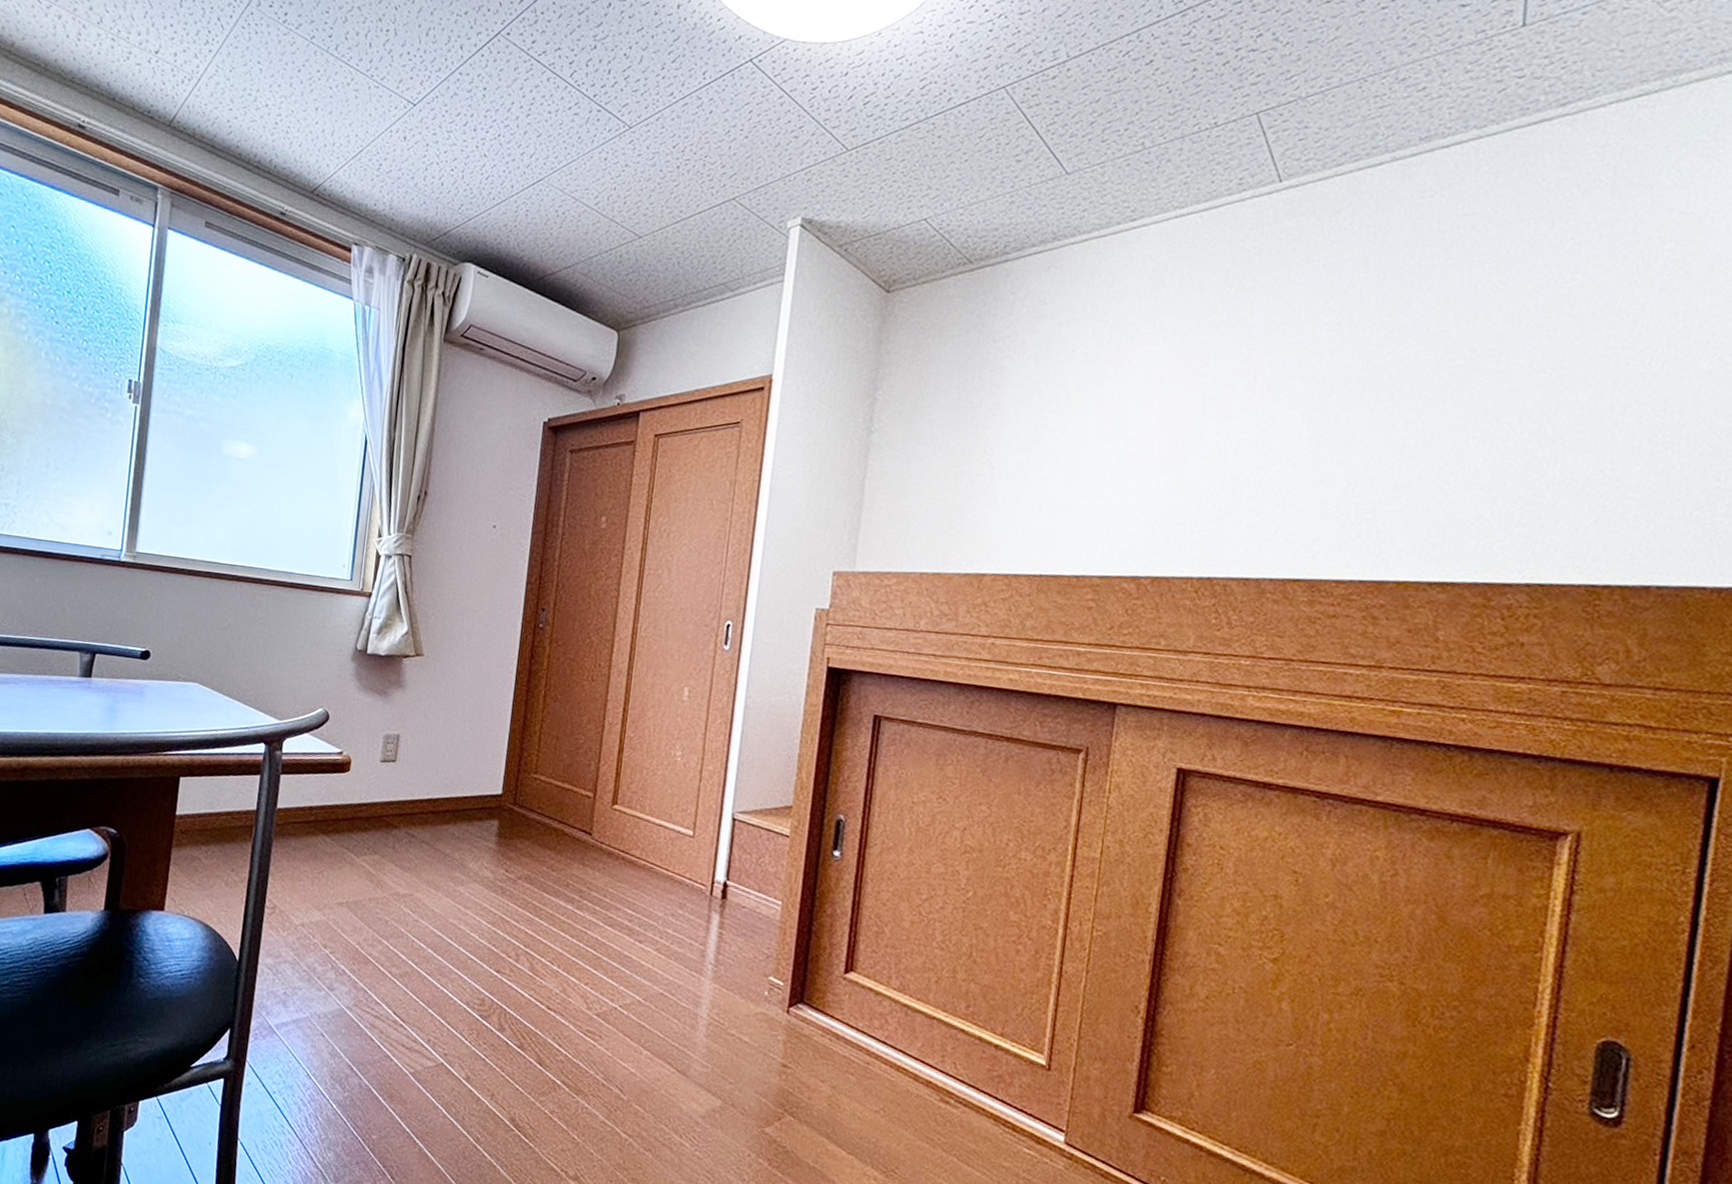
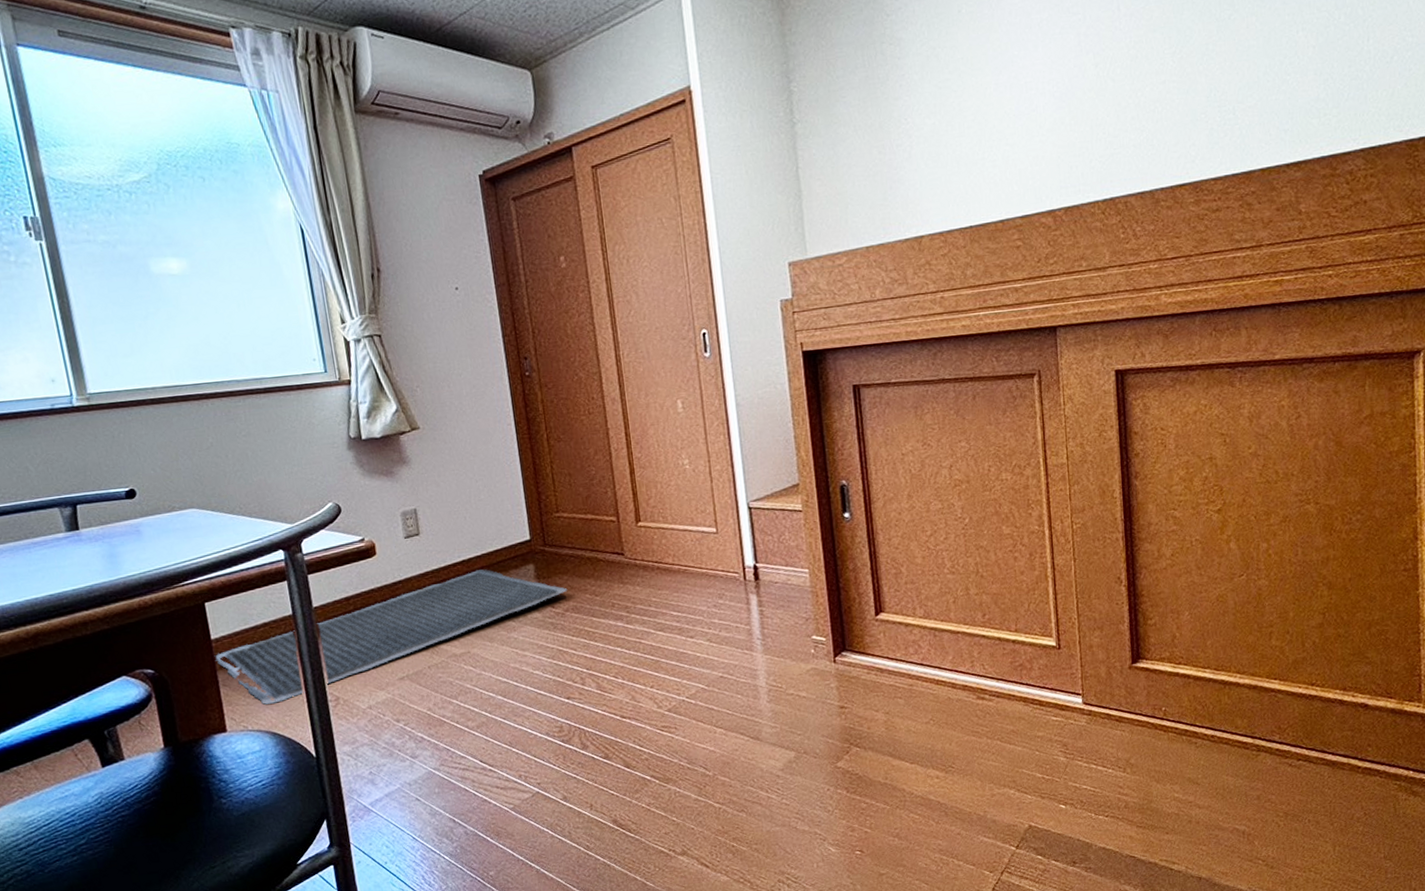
floor mat: none [173,812,526,895] -> present [215,569,568,705]

